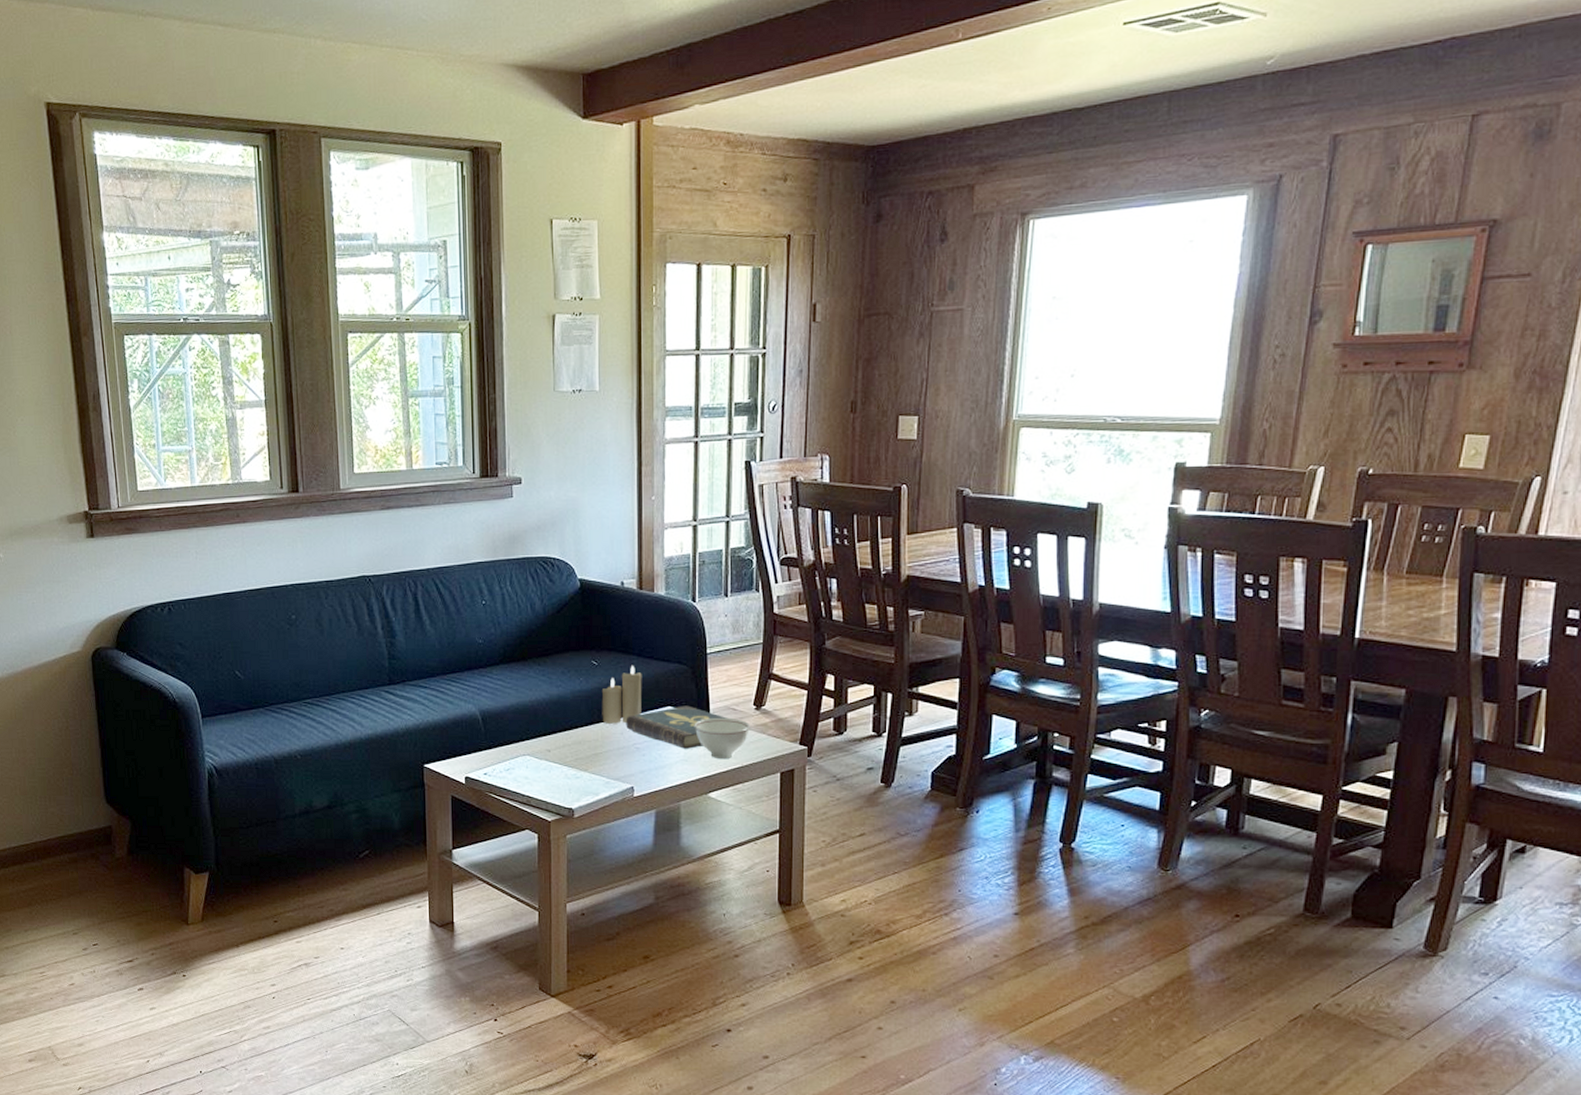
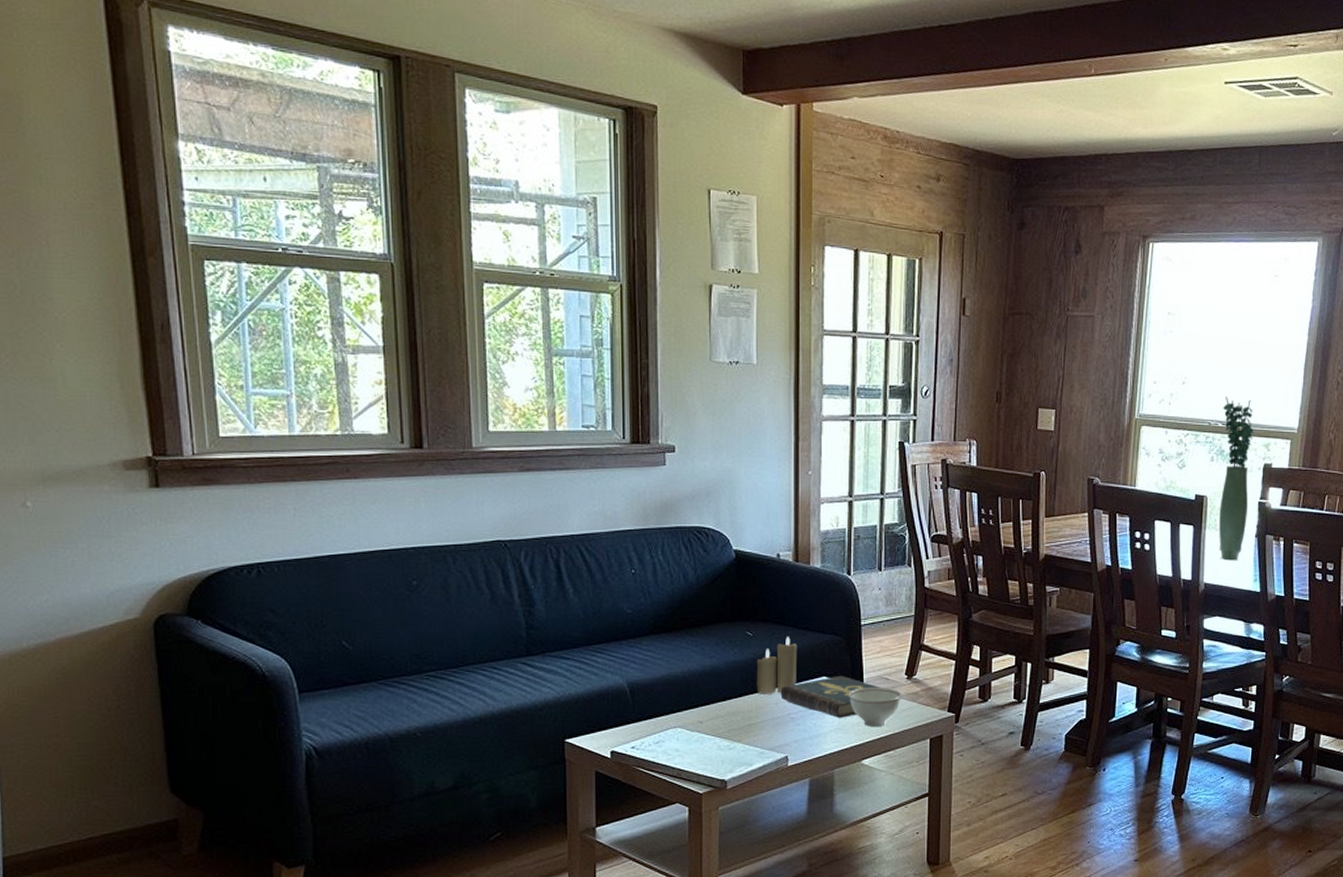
vase: none [1117,387,1162,577] -> present [1219,396,1254,561]

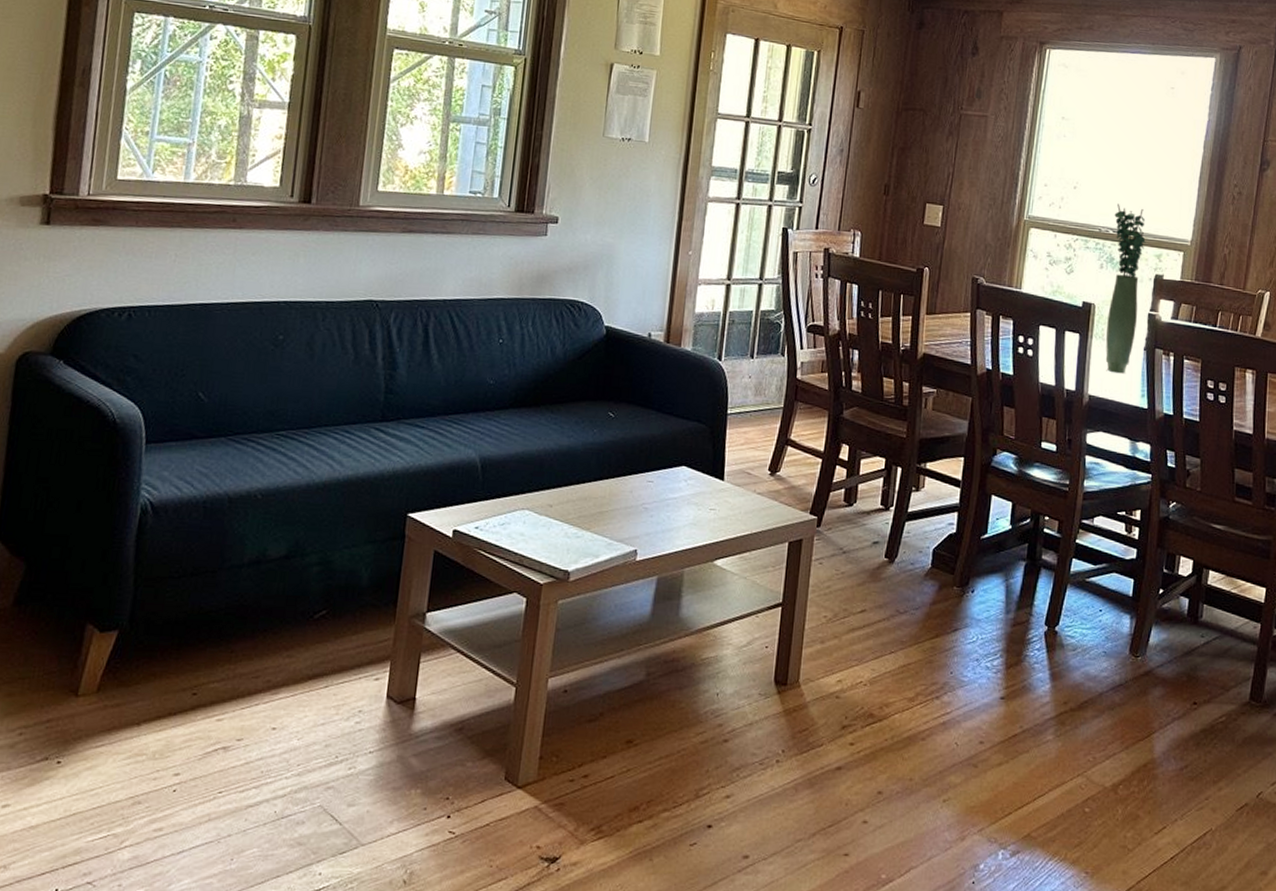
candle: present [756,636,797,694] -> none [612,420,659,482]
book: present [780,675,882,719] -> none [636,466,743,513]
bowl: present [848,687,902,728] -> none [706,481,764,526]

